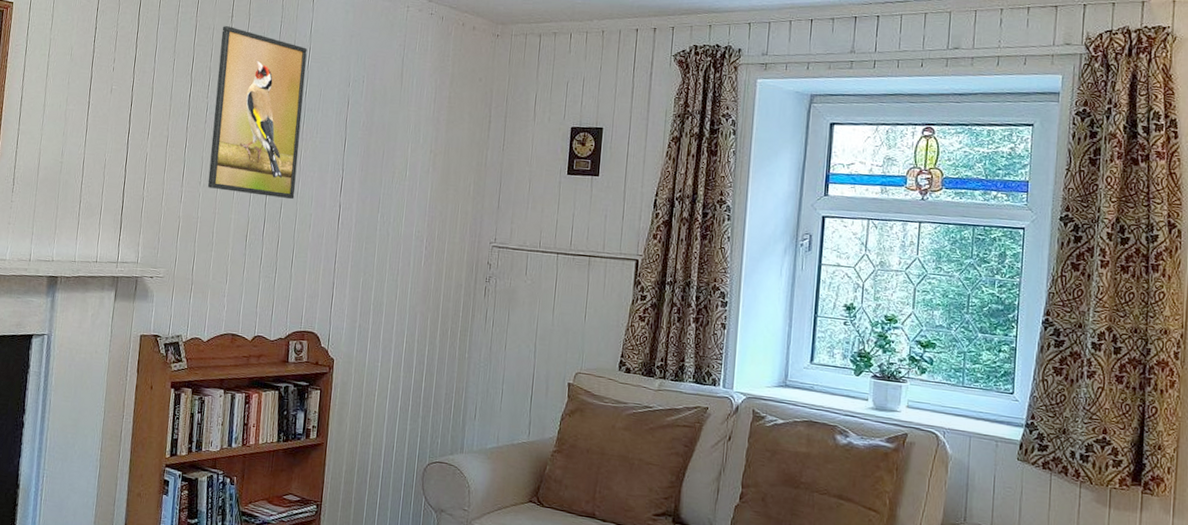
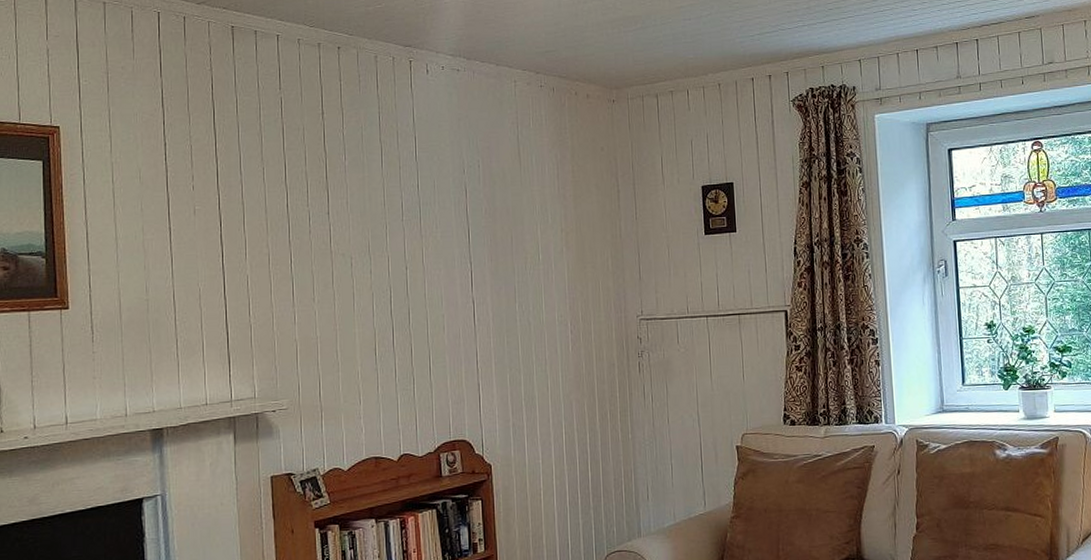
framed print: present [207,26,307,200] -> none [313,124,422,304]

